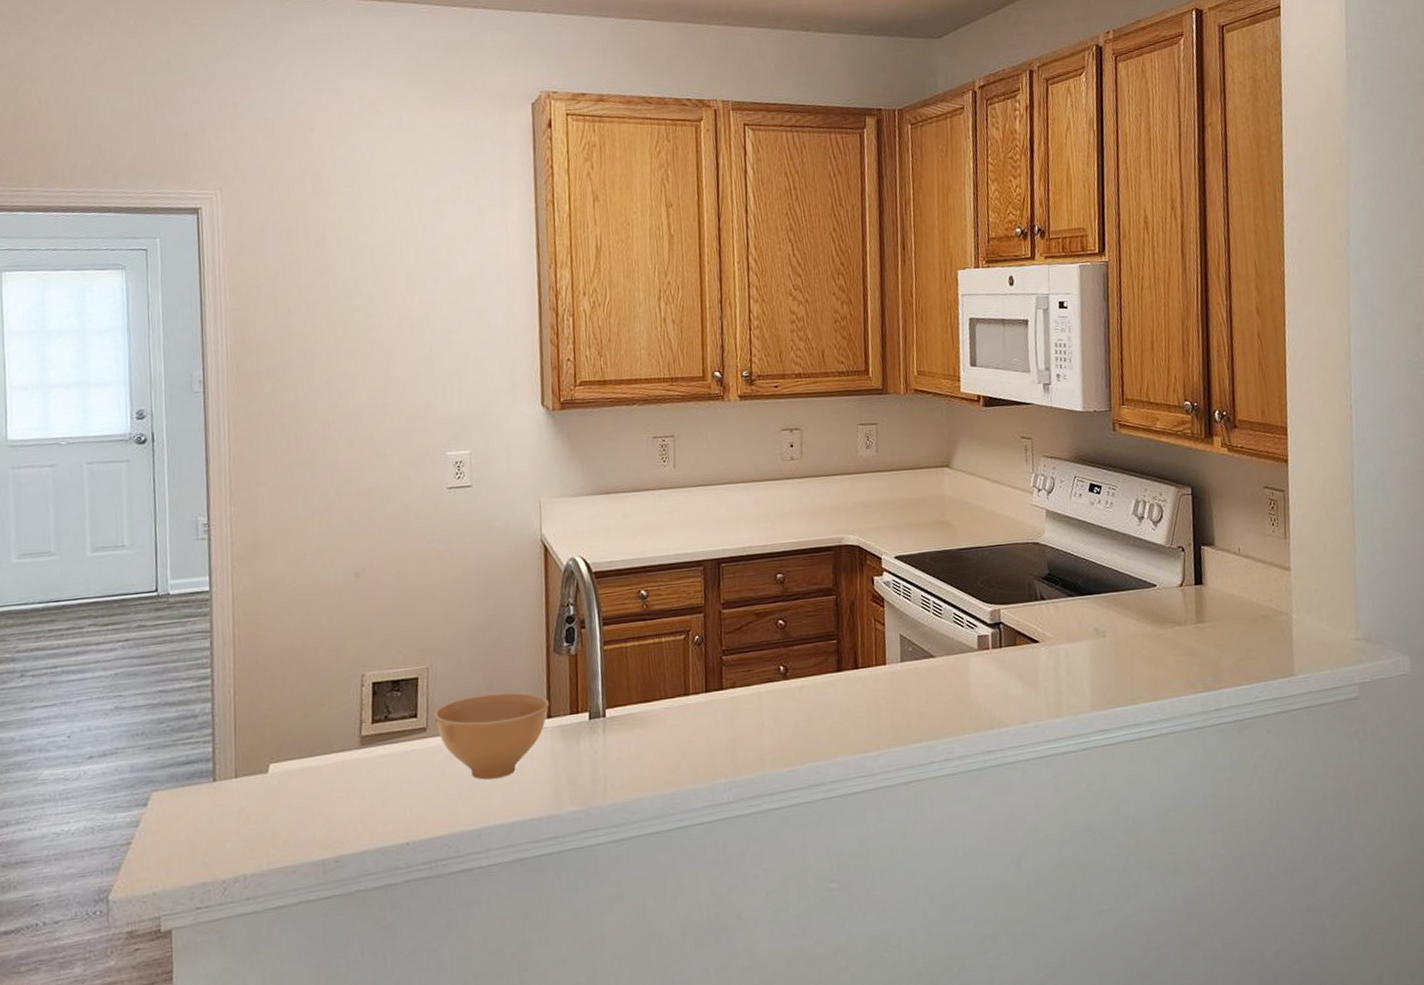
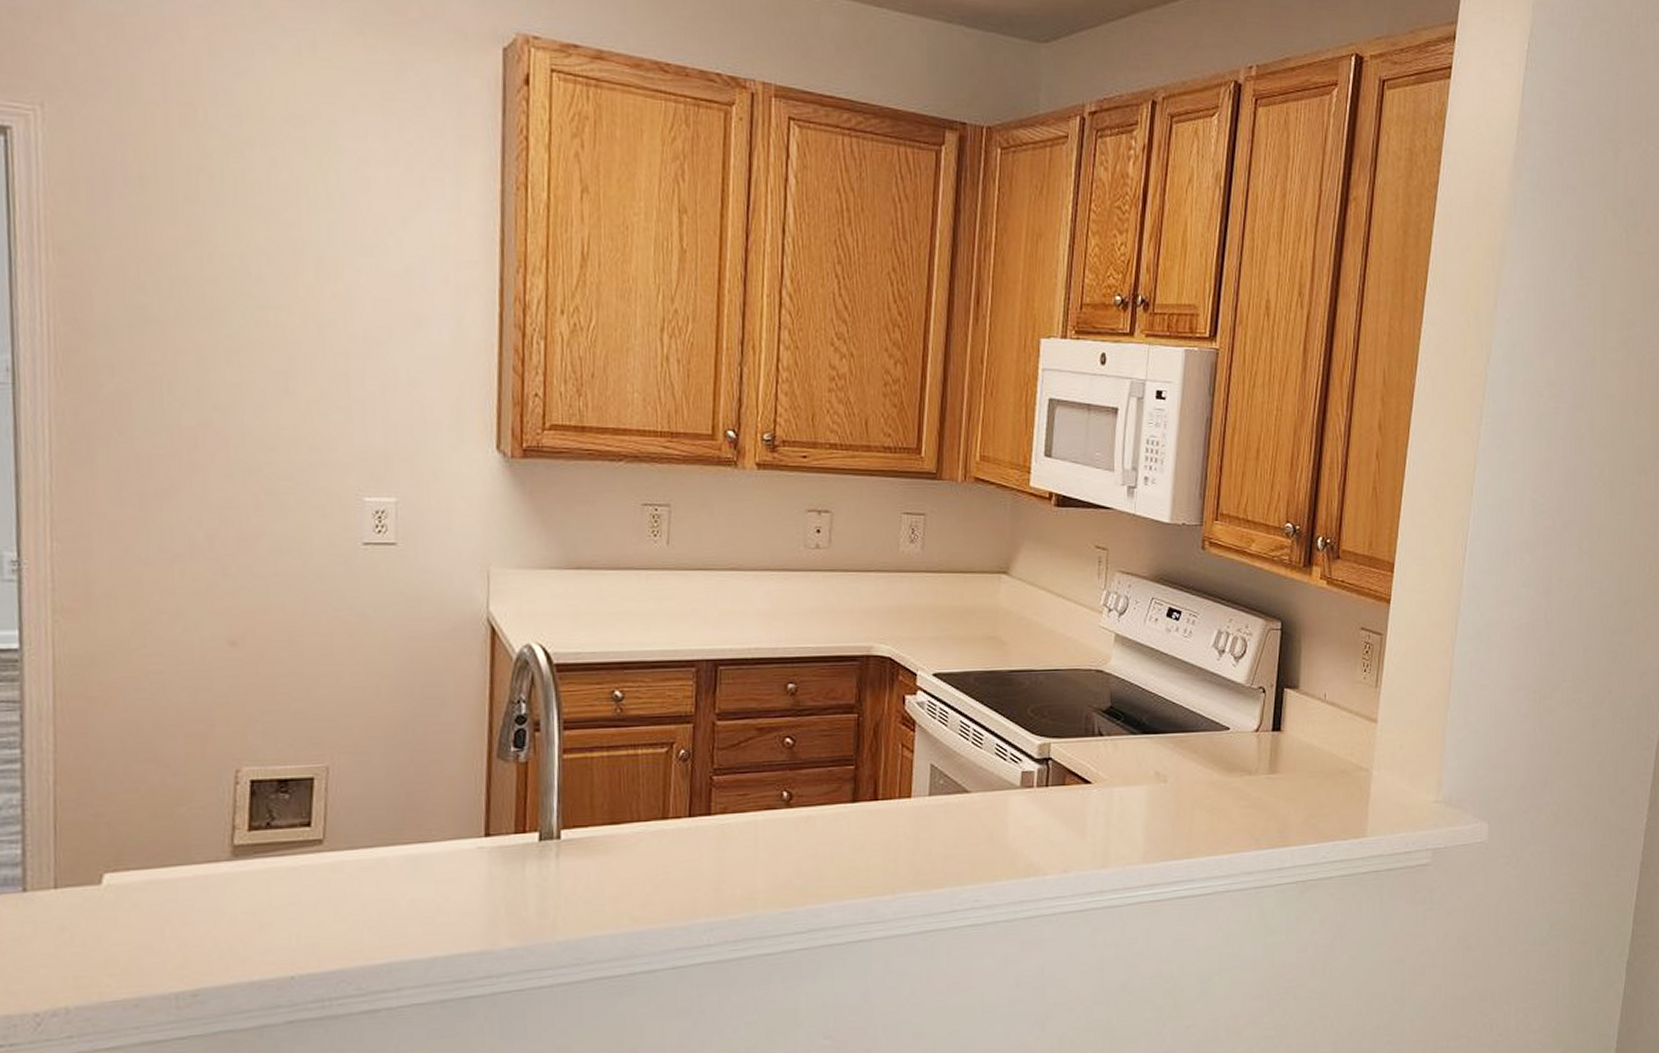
bowl: present [434,692,550,780] -> none [333,802,489,906]

